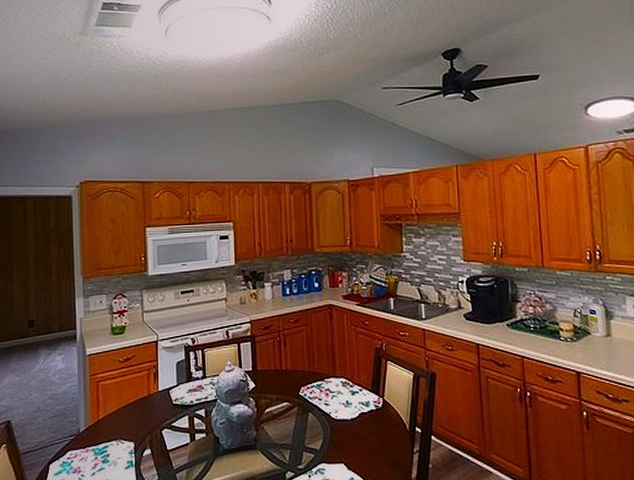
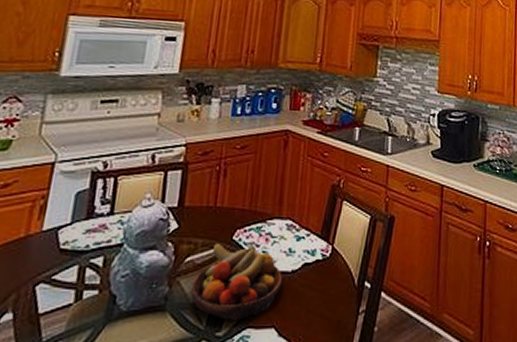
fruit bowl: none [273,397,345,457] -> present [191,242,283,320]

